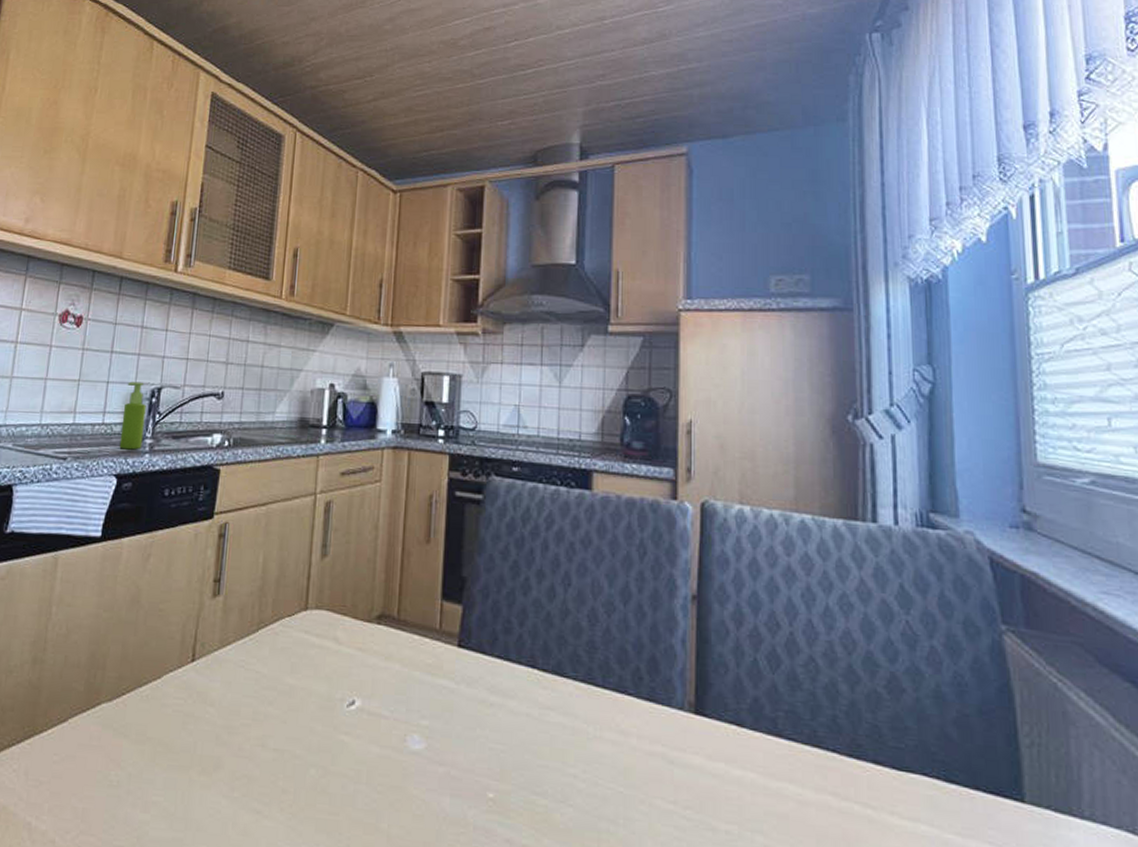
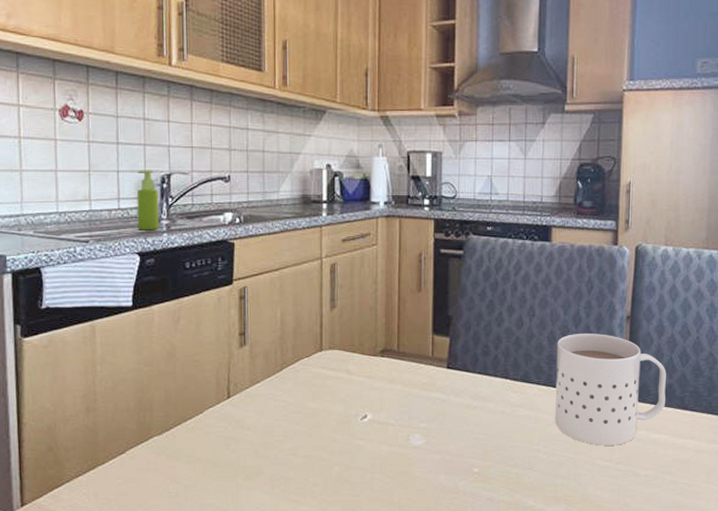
mug: none [598,613,750,781] -> present [555,333,666,446]

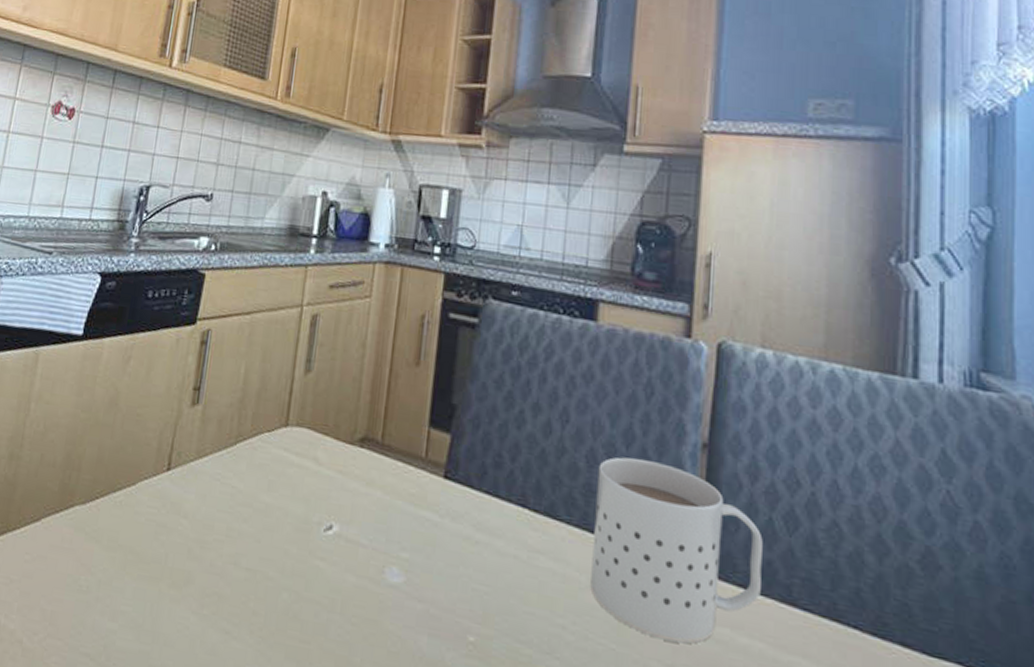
soap dispenser: present [137,170,159,230] -> none [105,178,134,248]

